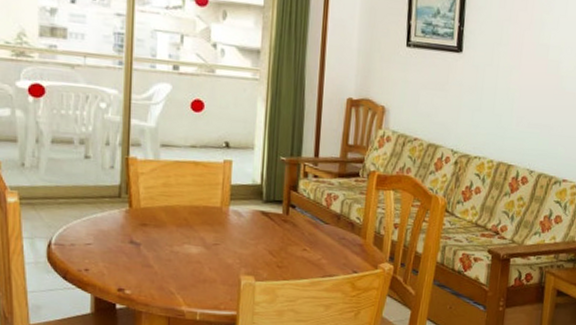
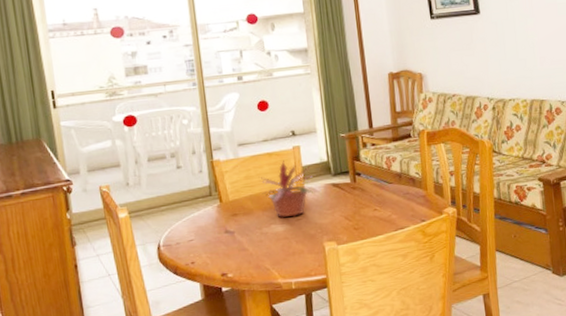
potted plant: none [179,174,241,240] -> present [261,161,313,218]

